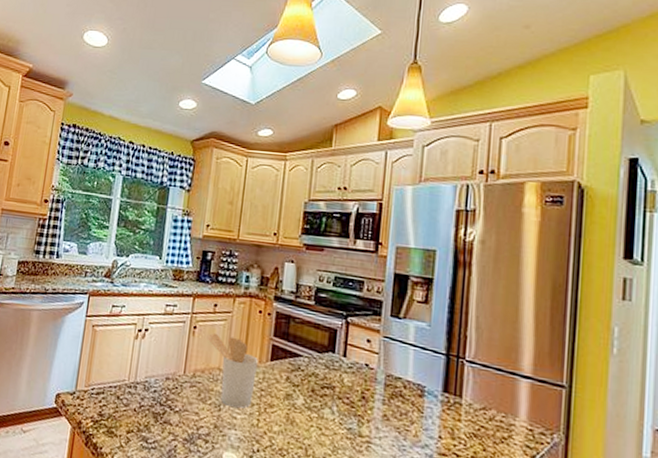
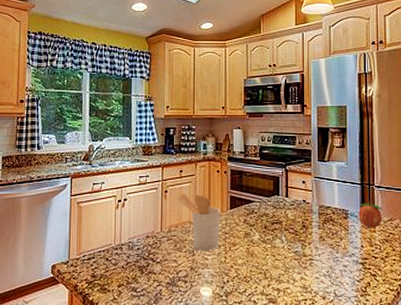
fruit: none [438,380,474,416] -> present [358,202,383,228]

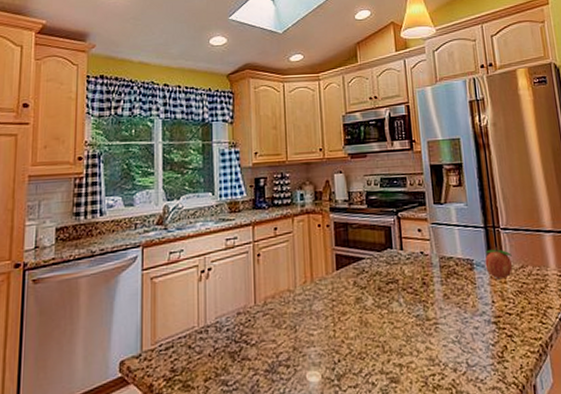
utensil holder: present [178,193,220,250] -> none [273,255,326,325]

